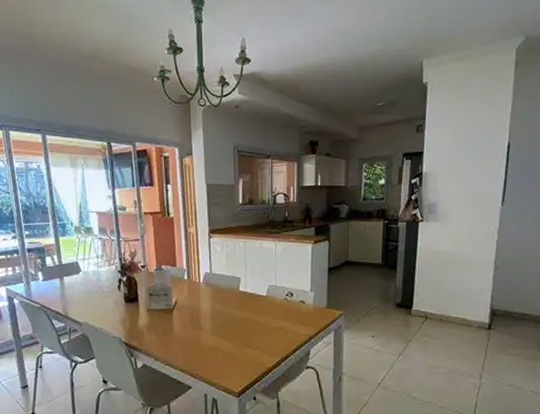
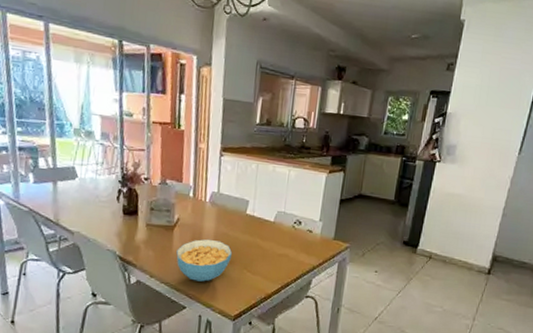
cereal bowl: none [177,318,230,361] -> present [176,239,233,282]

